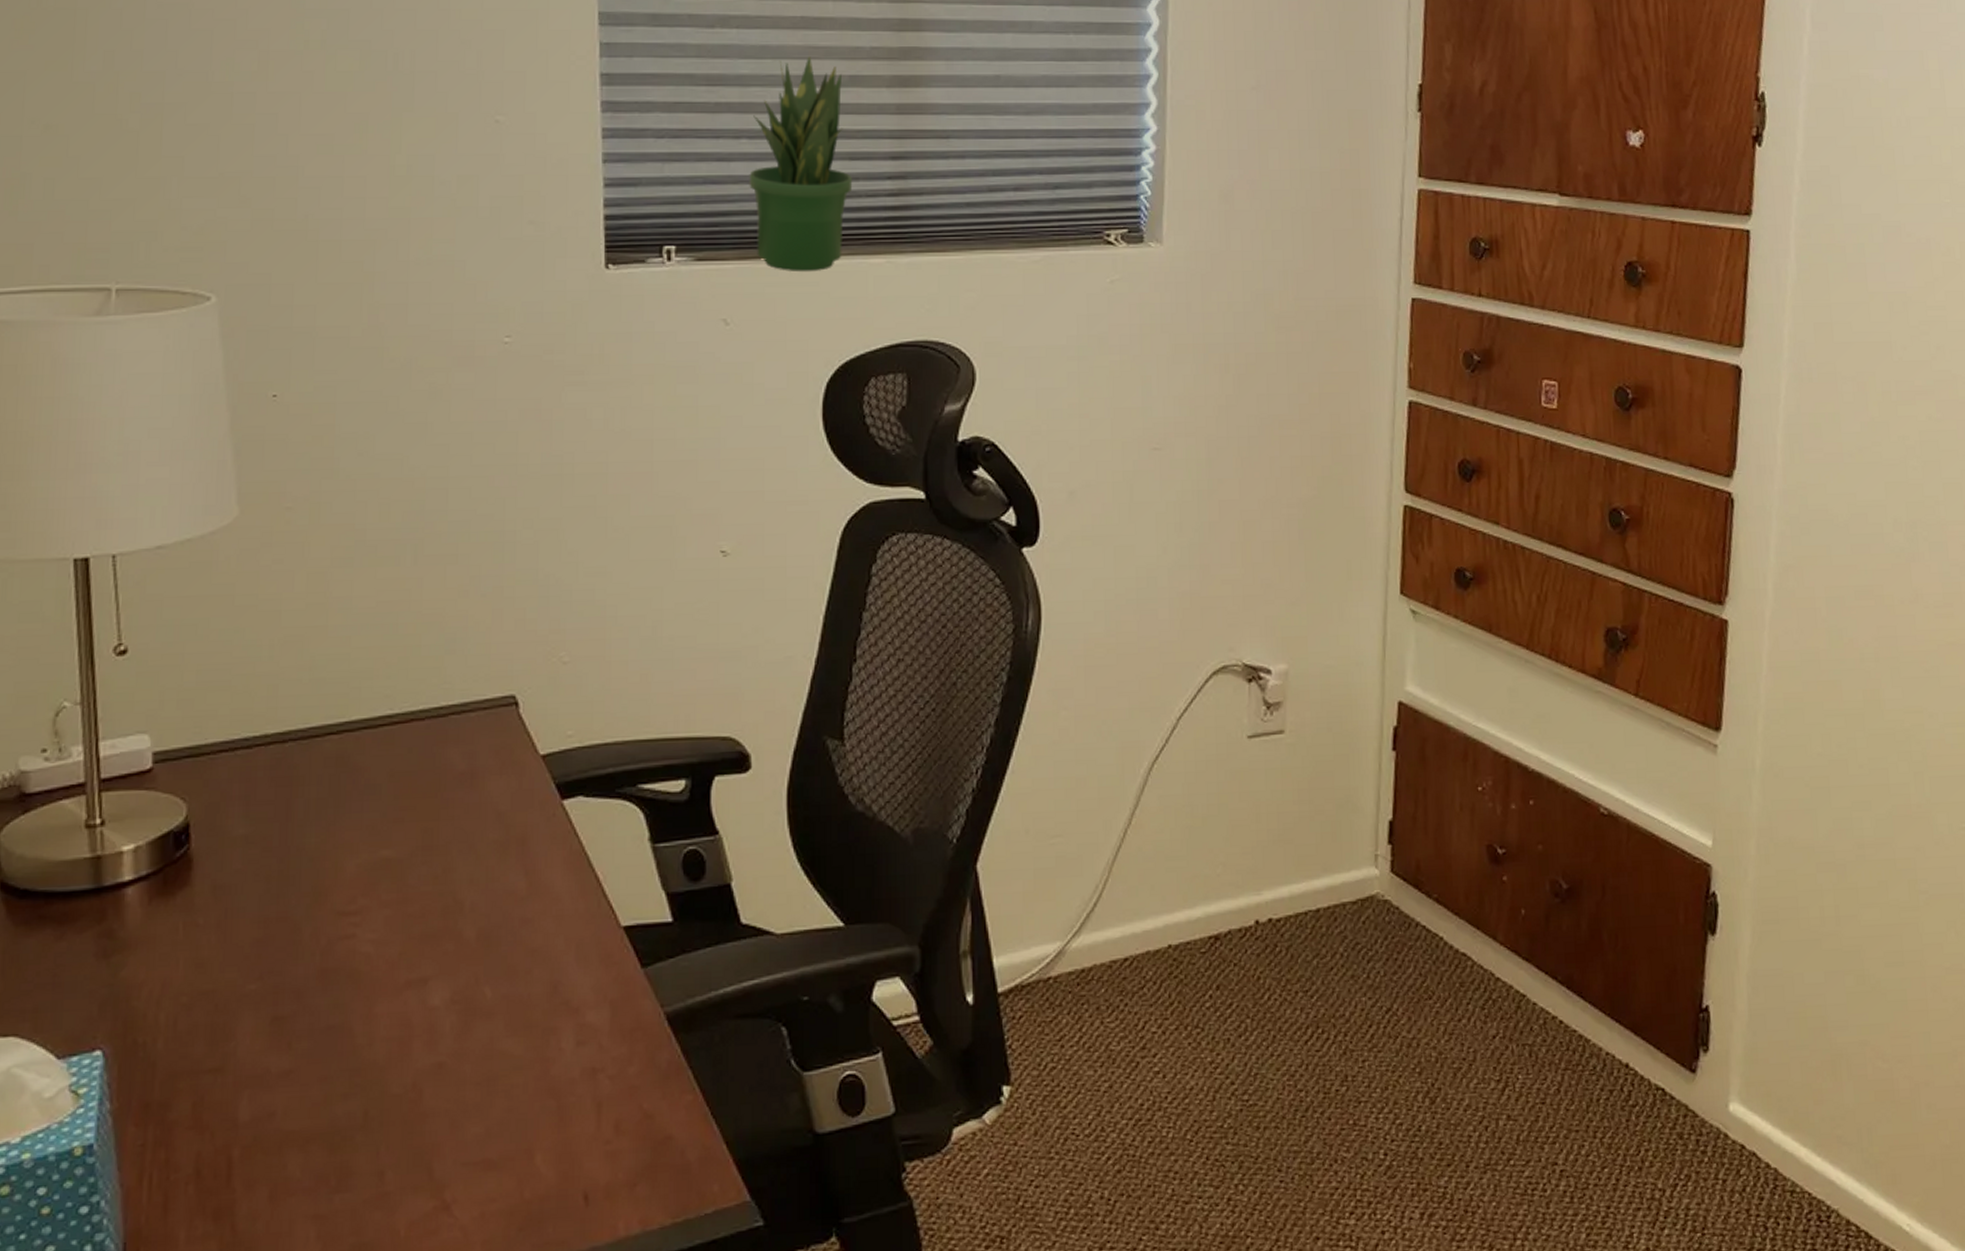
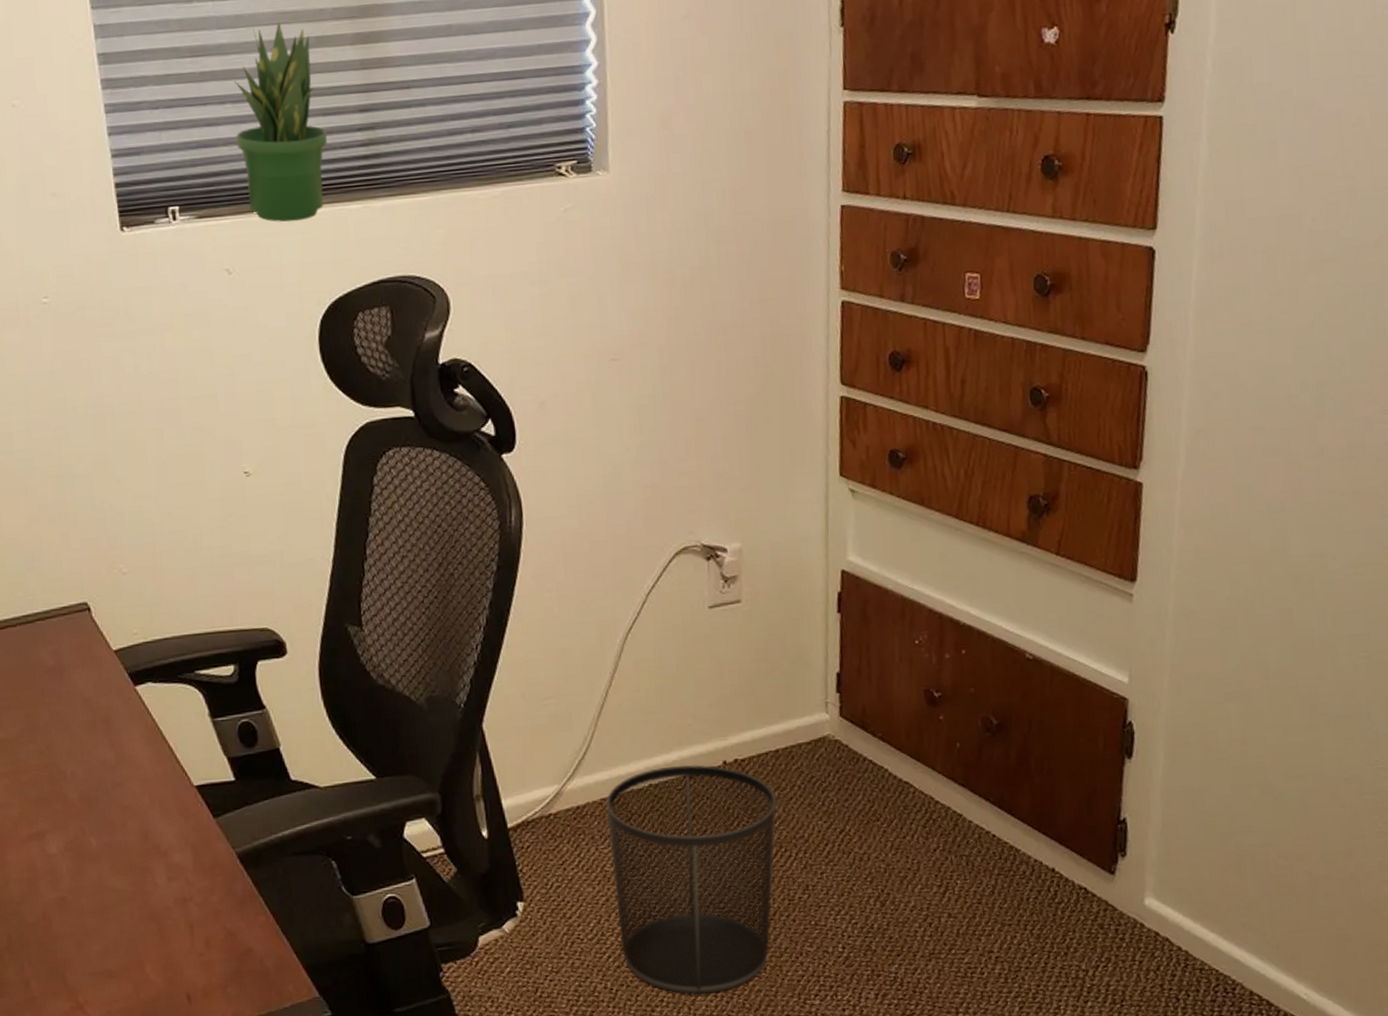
waste bin: none [1116,923,1315,1209] -> present [606,764,777,995]

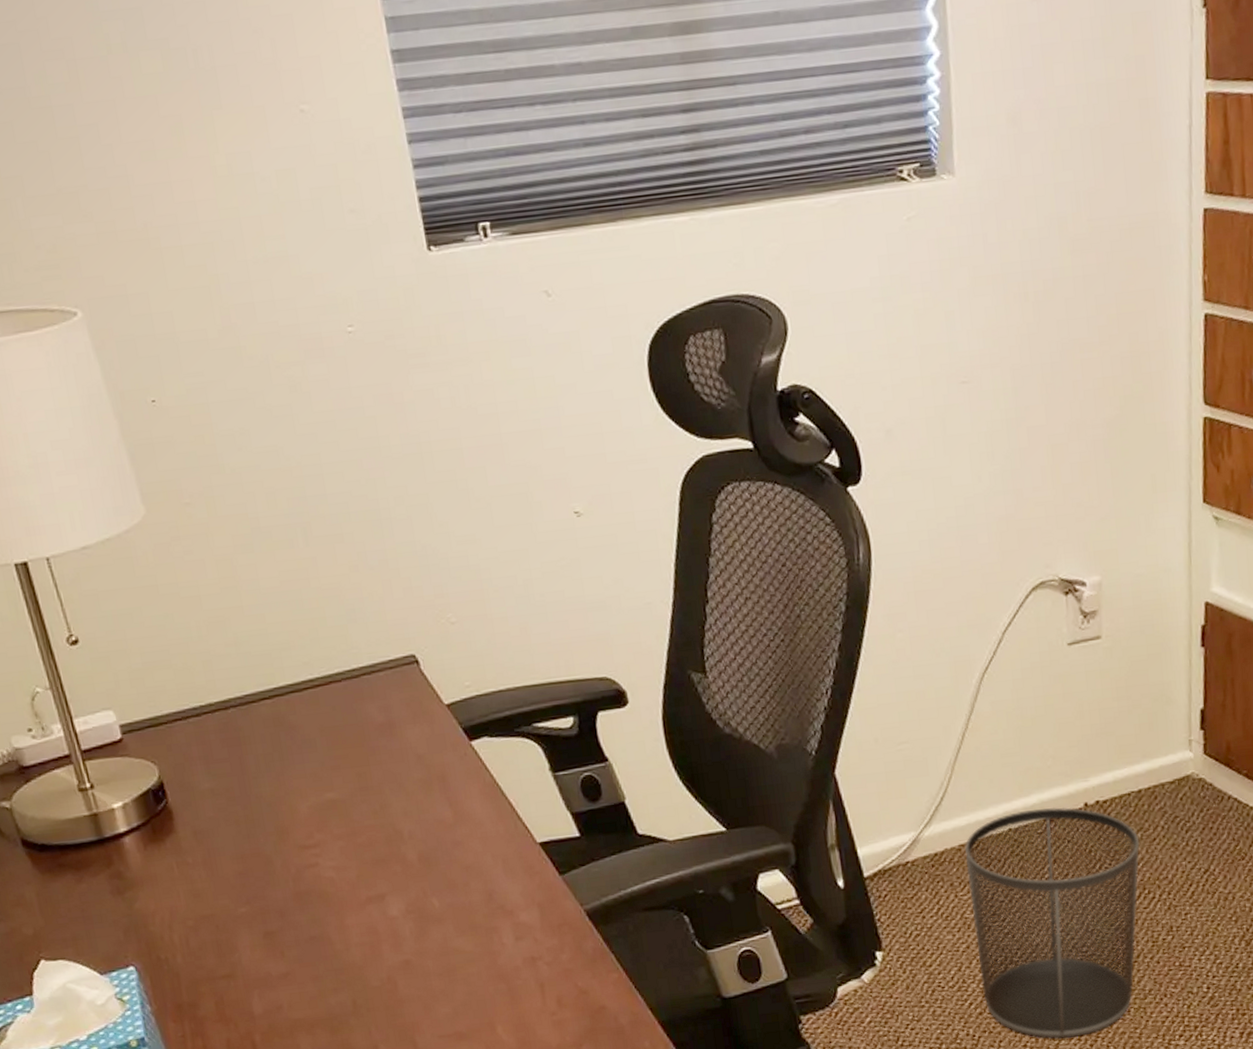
planter: present [234,22,328,222] -> none [544,11,649,238]

